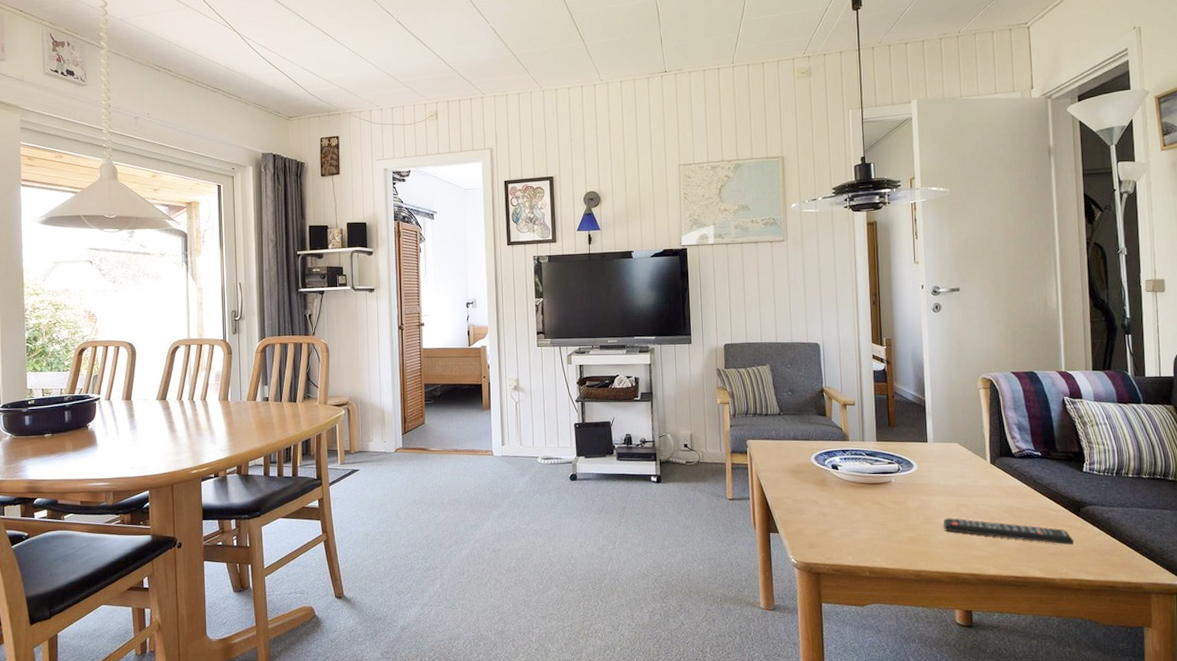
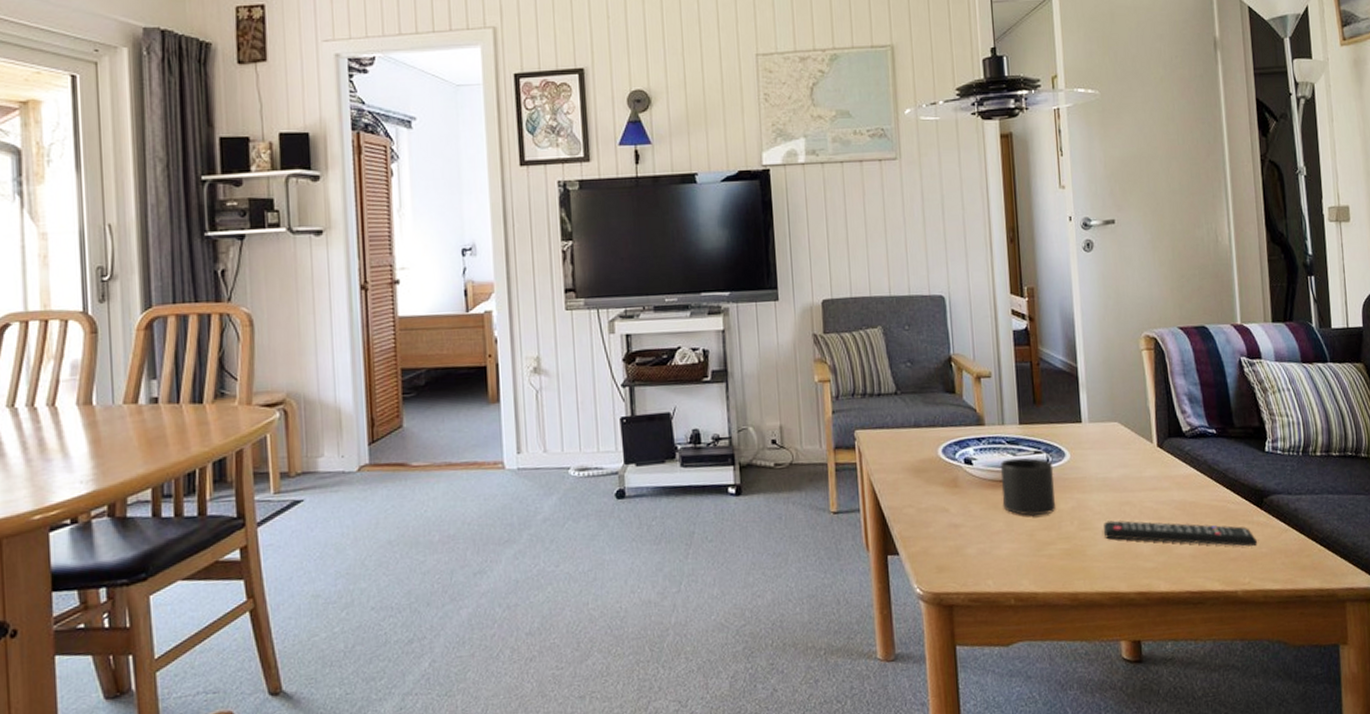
mug: none [860,466,905,511] -> present [1000,457,1057,517]

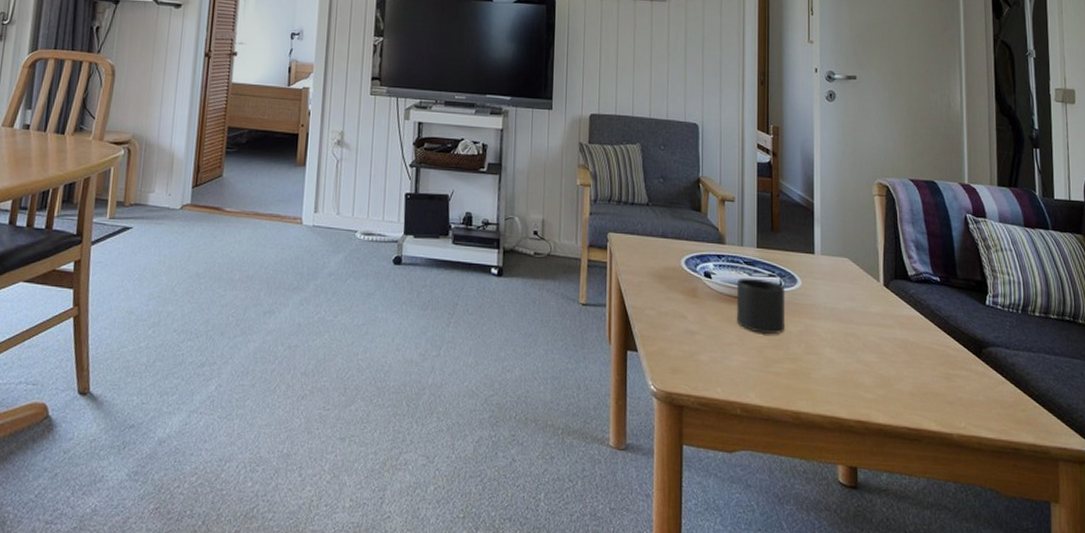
remote control: present [1104,520,1258,547] -> none [829,348,975,394]

